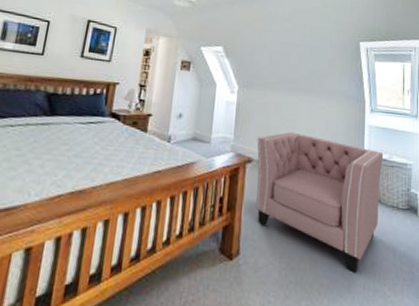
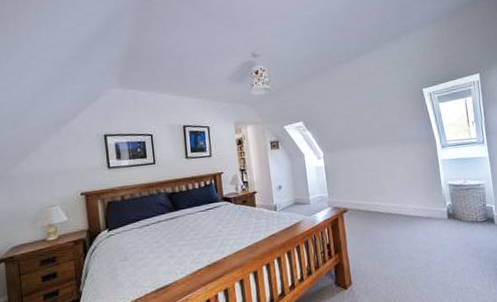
armchair: present [256,131,384,273] -> none [348,179,462,279]

